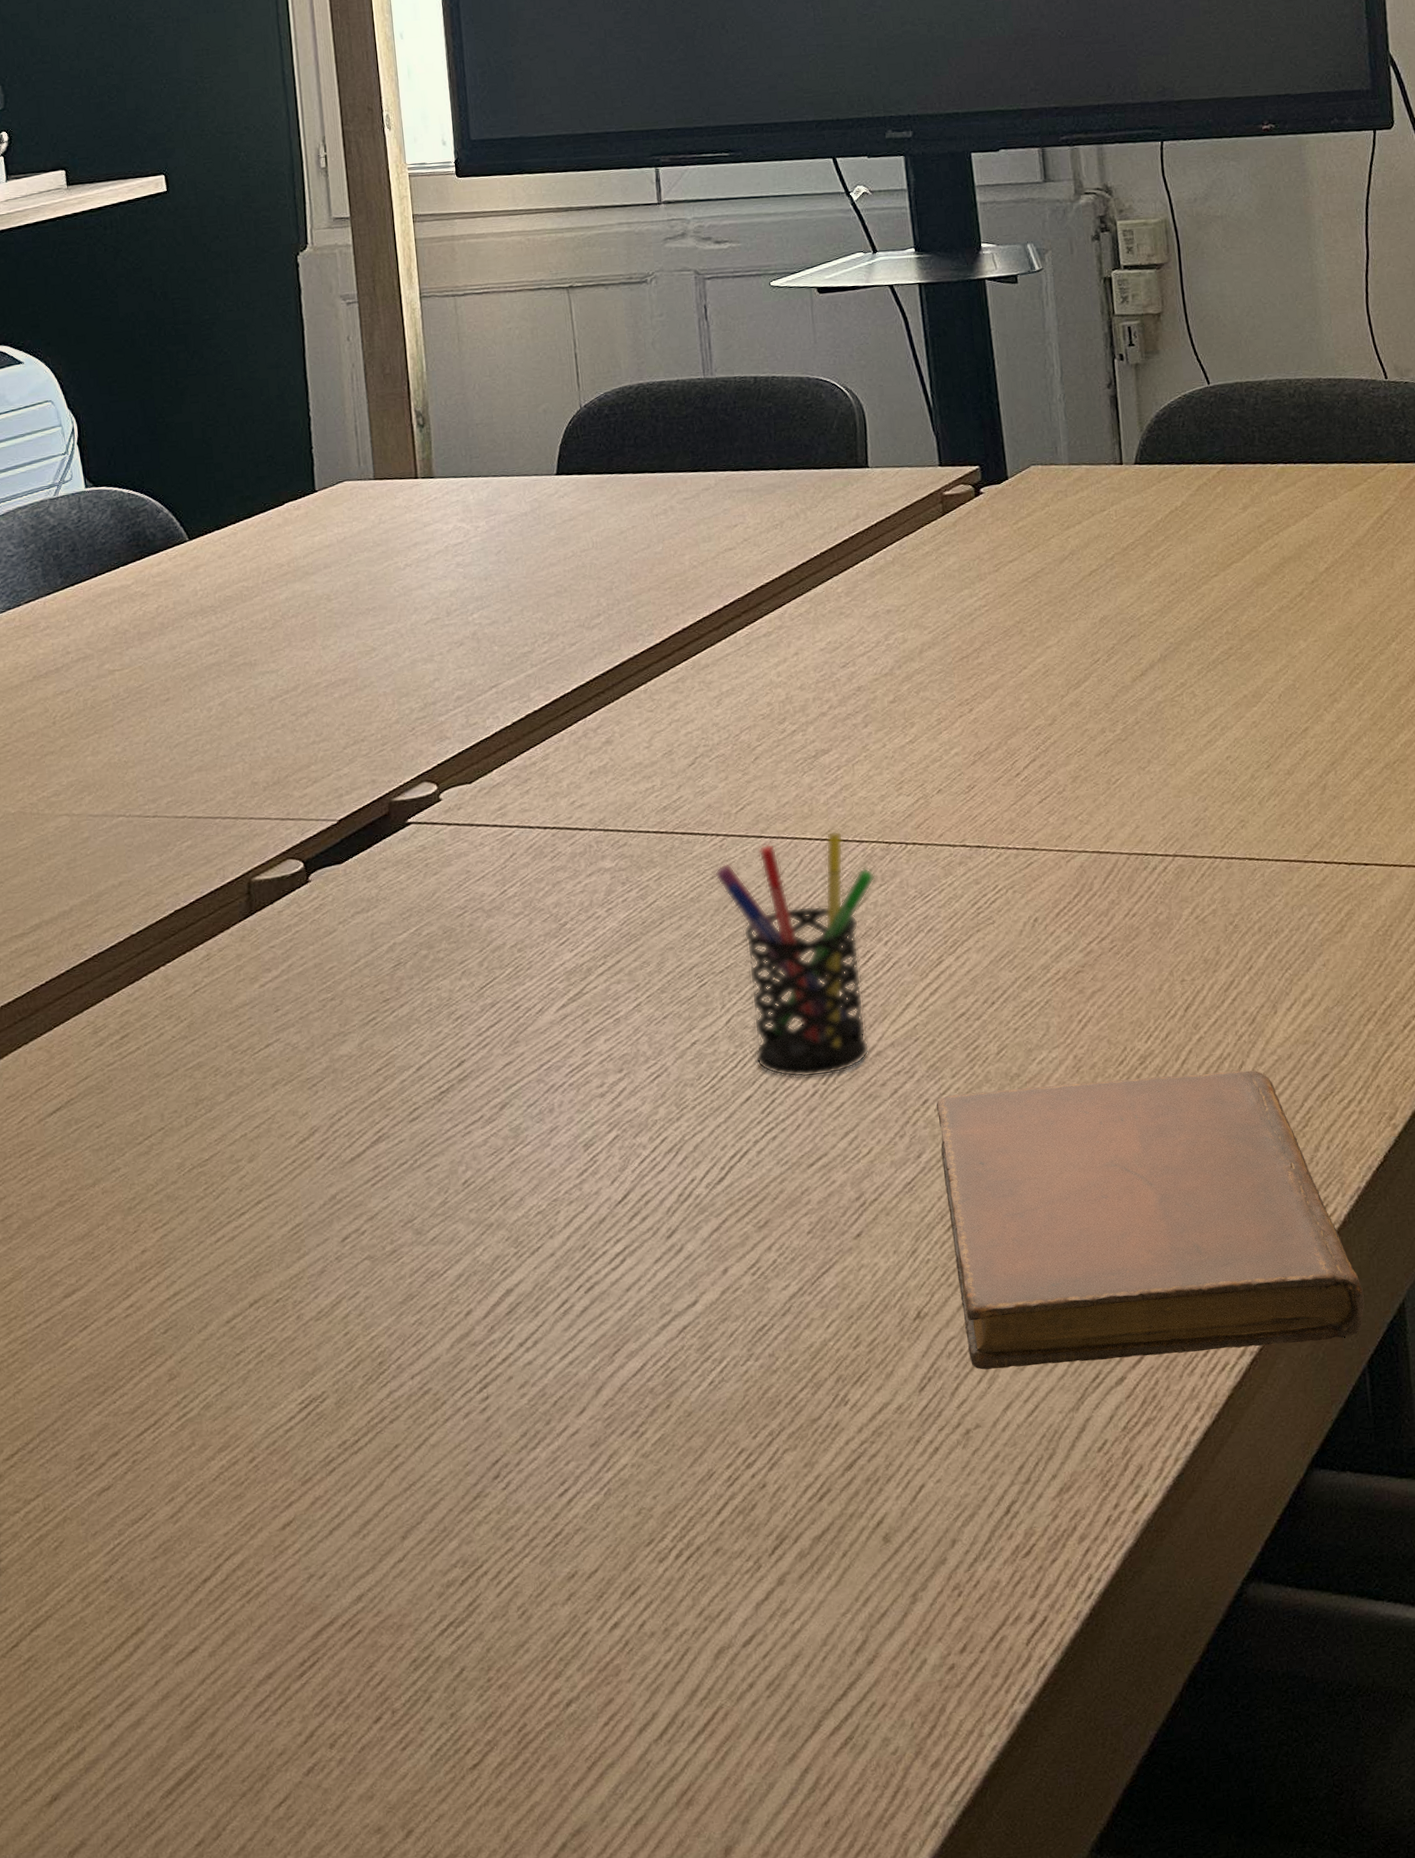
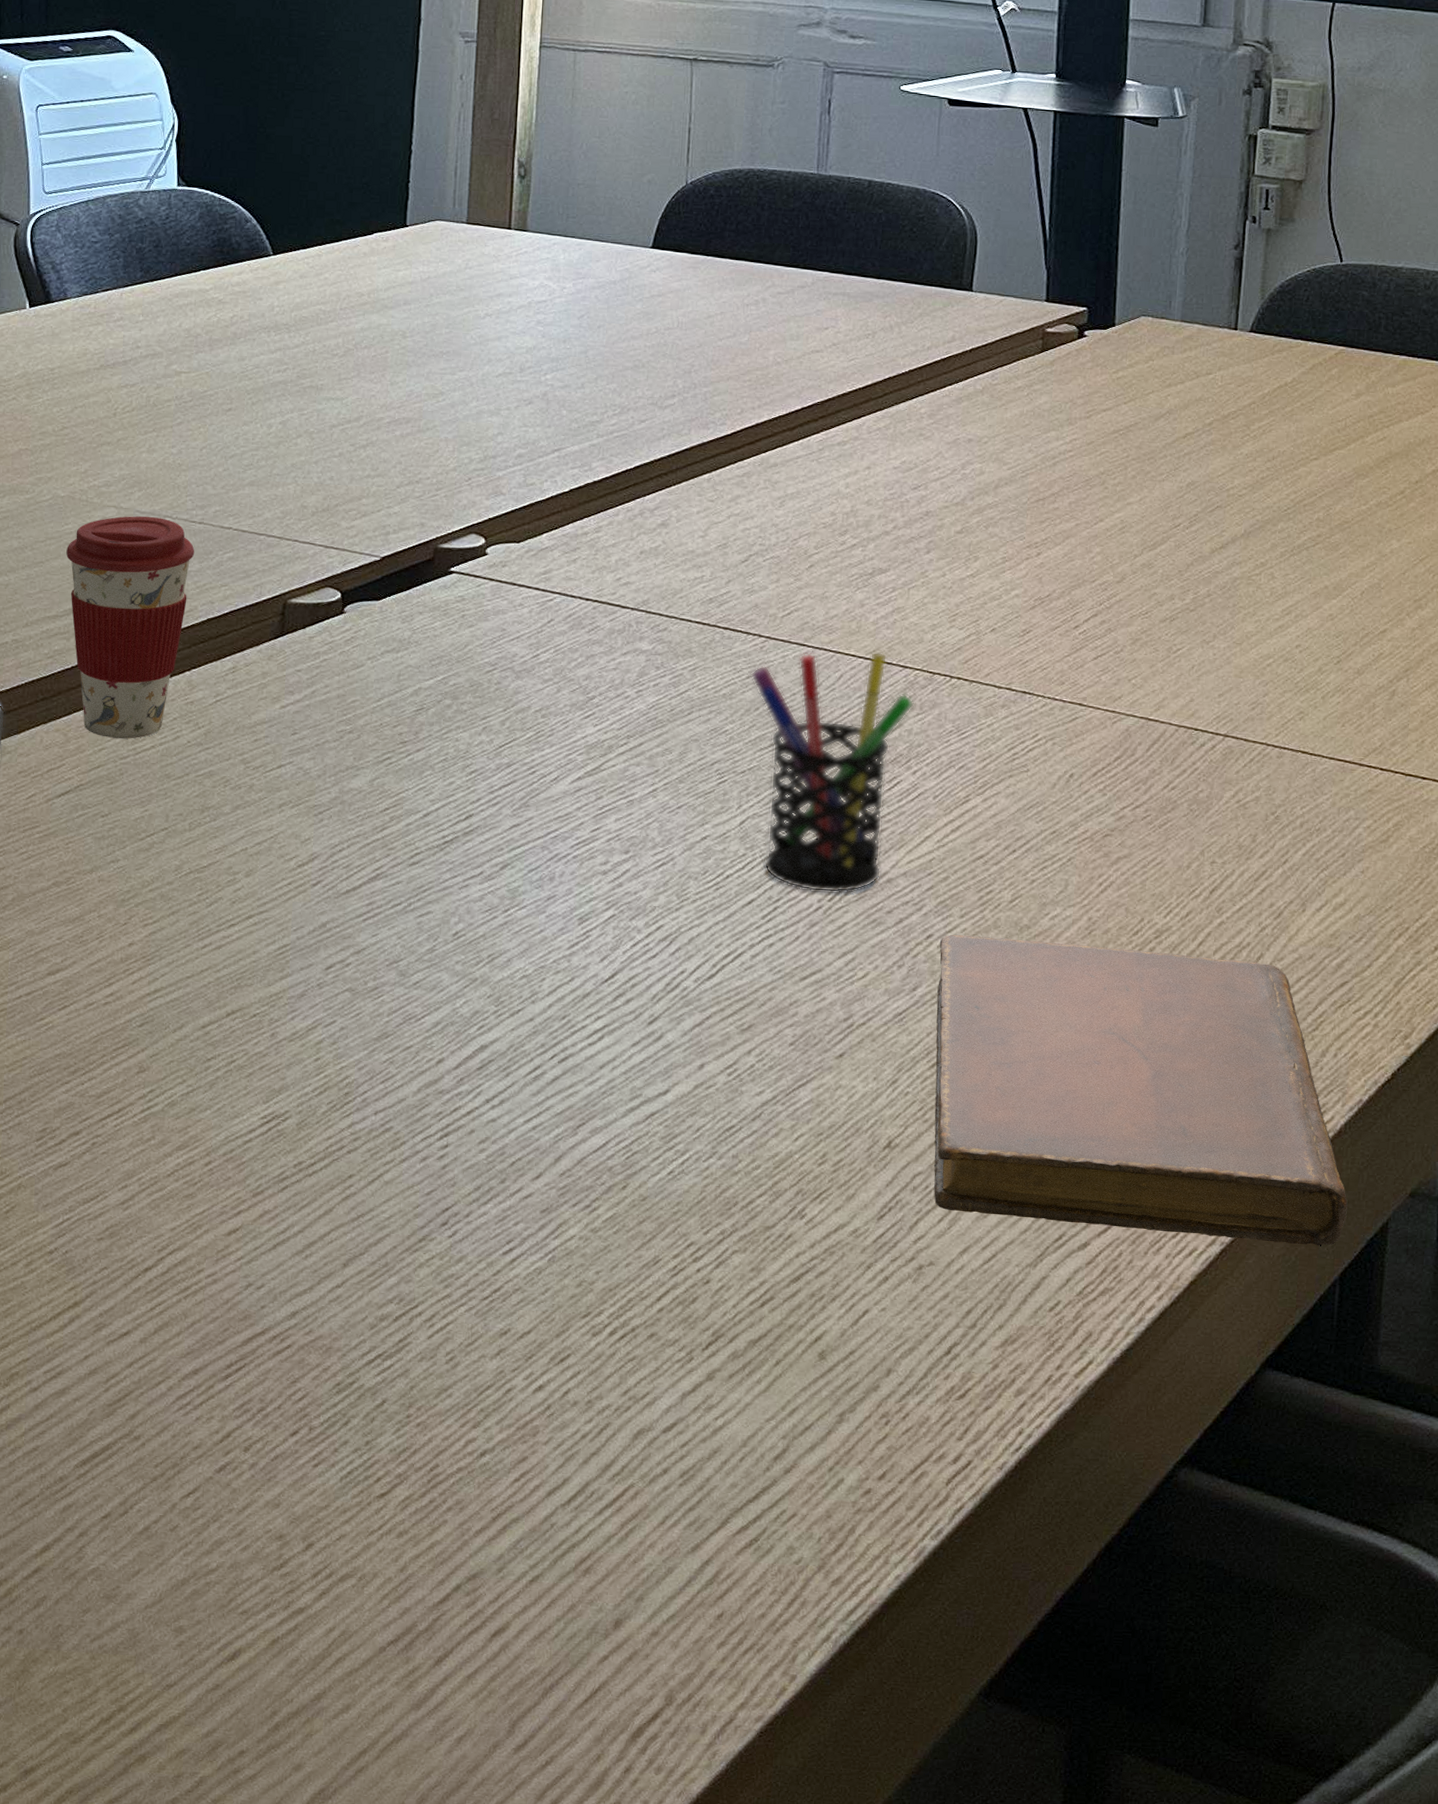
coffee cup: none [24,818,153,1047] -> present [66,516,195,739]

